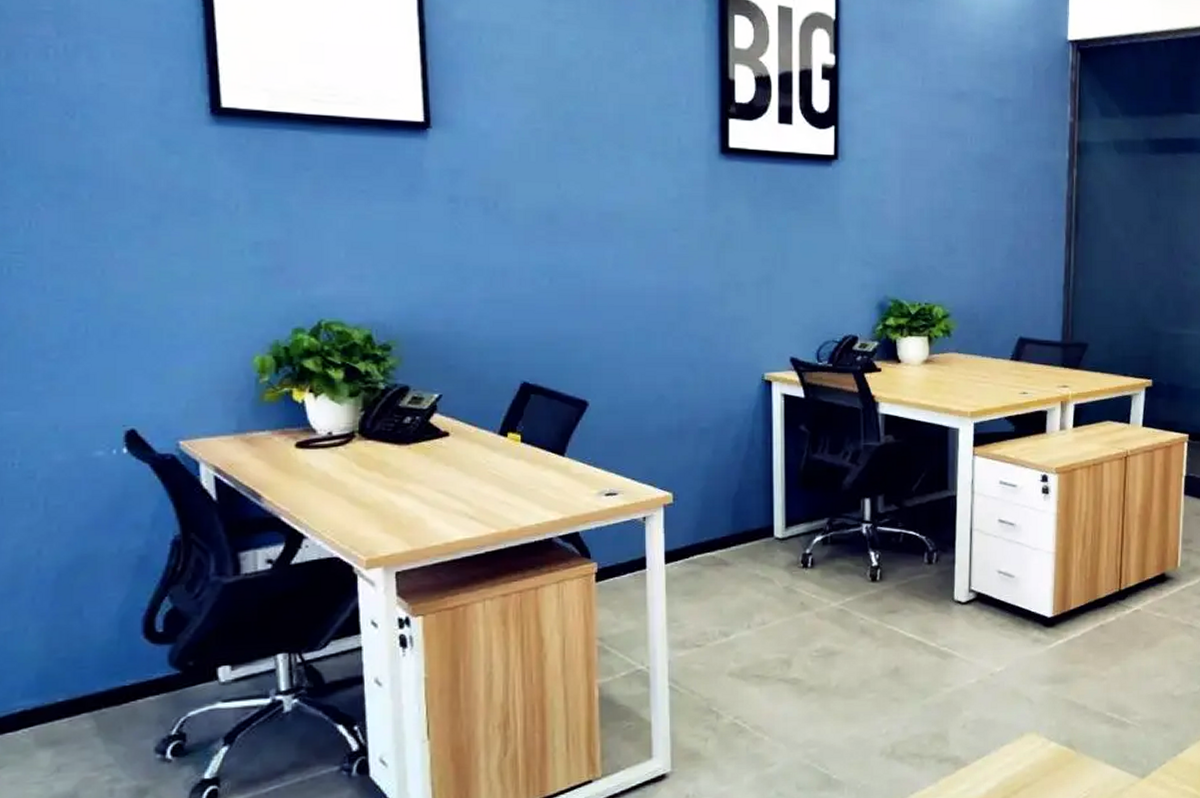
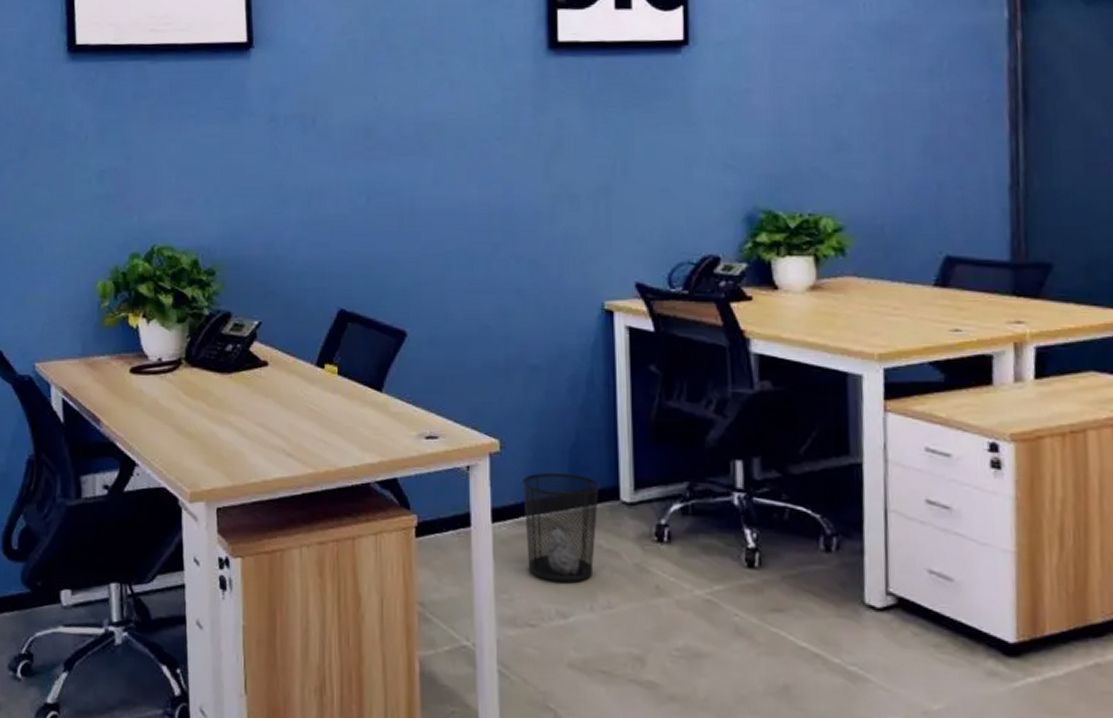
waste bin: none [692,517,758,609] -> present [522,472,600,583]

